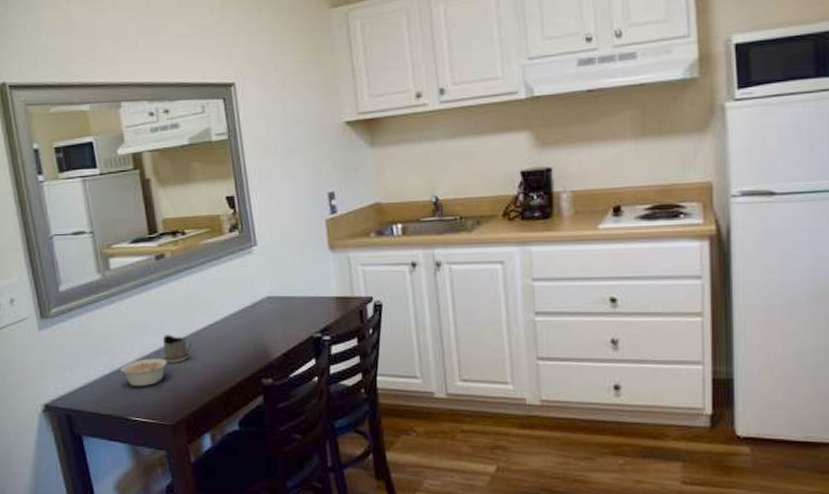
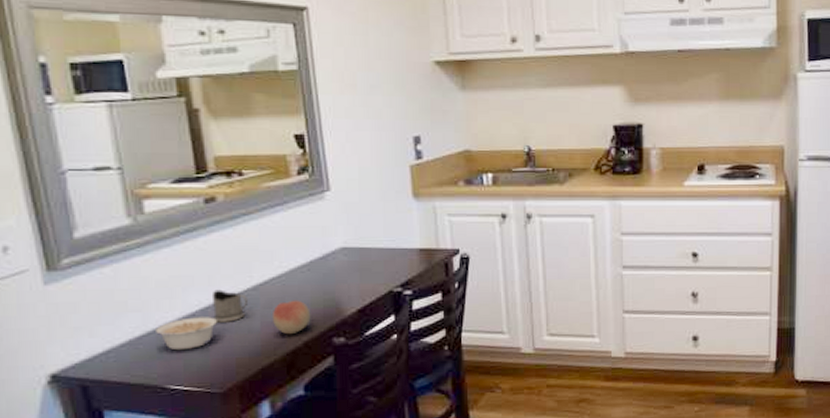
fruit: none [211,344,243,376] -> present [271,300,311,335]

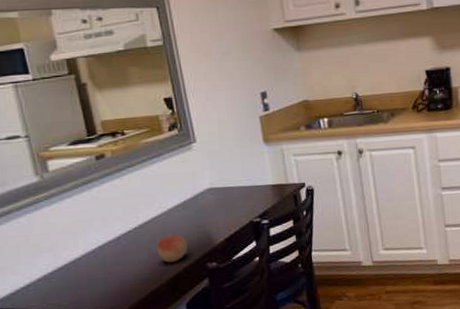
legume: present [156,317,217,351] -> none [64,252,113,282]
tea glass holder: present [211,289,249,322] -> none [106,229,137,257]

